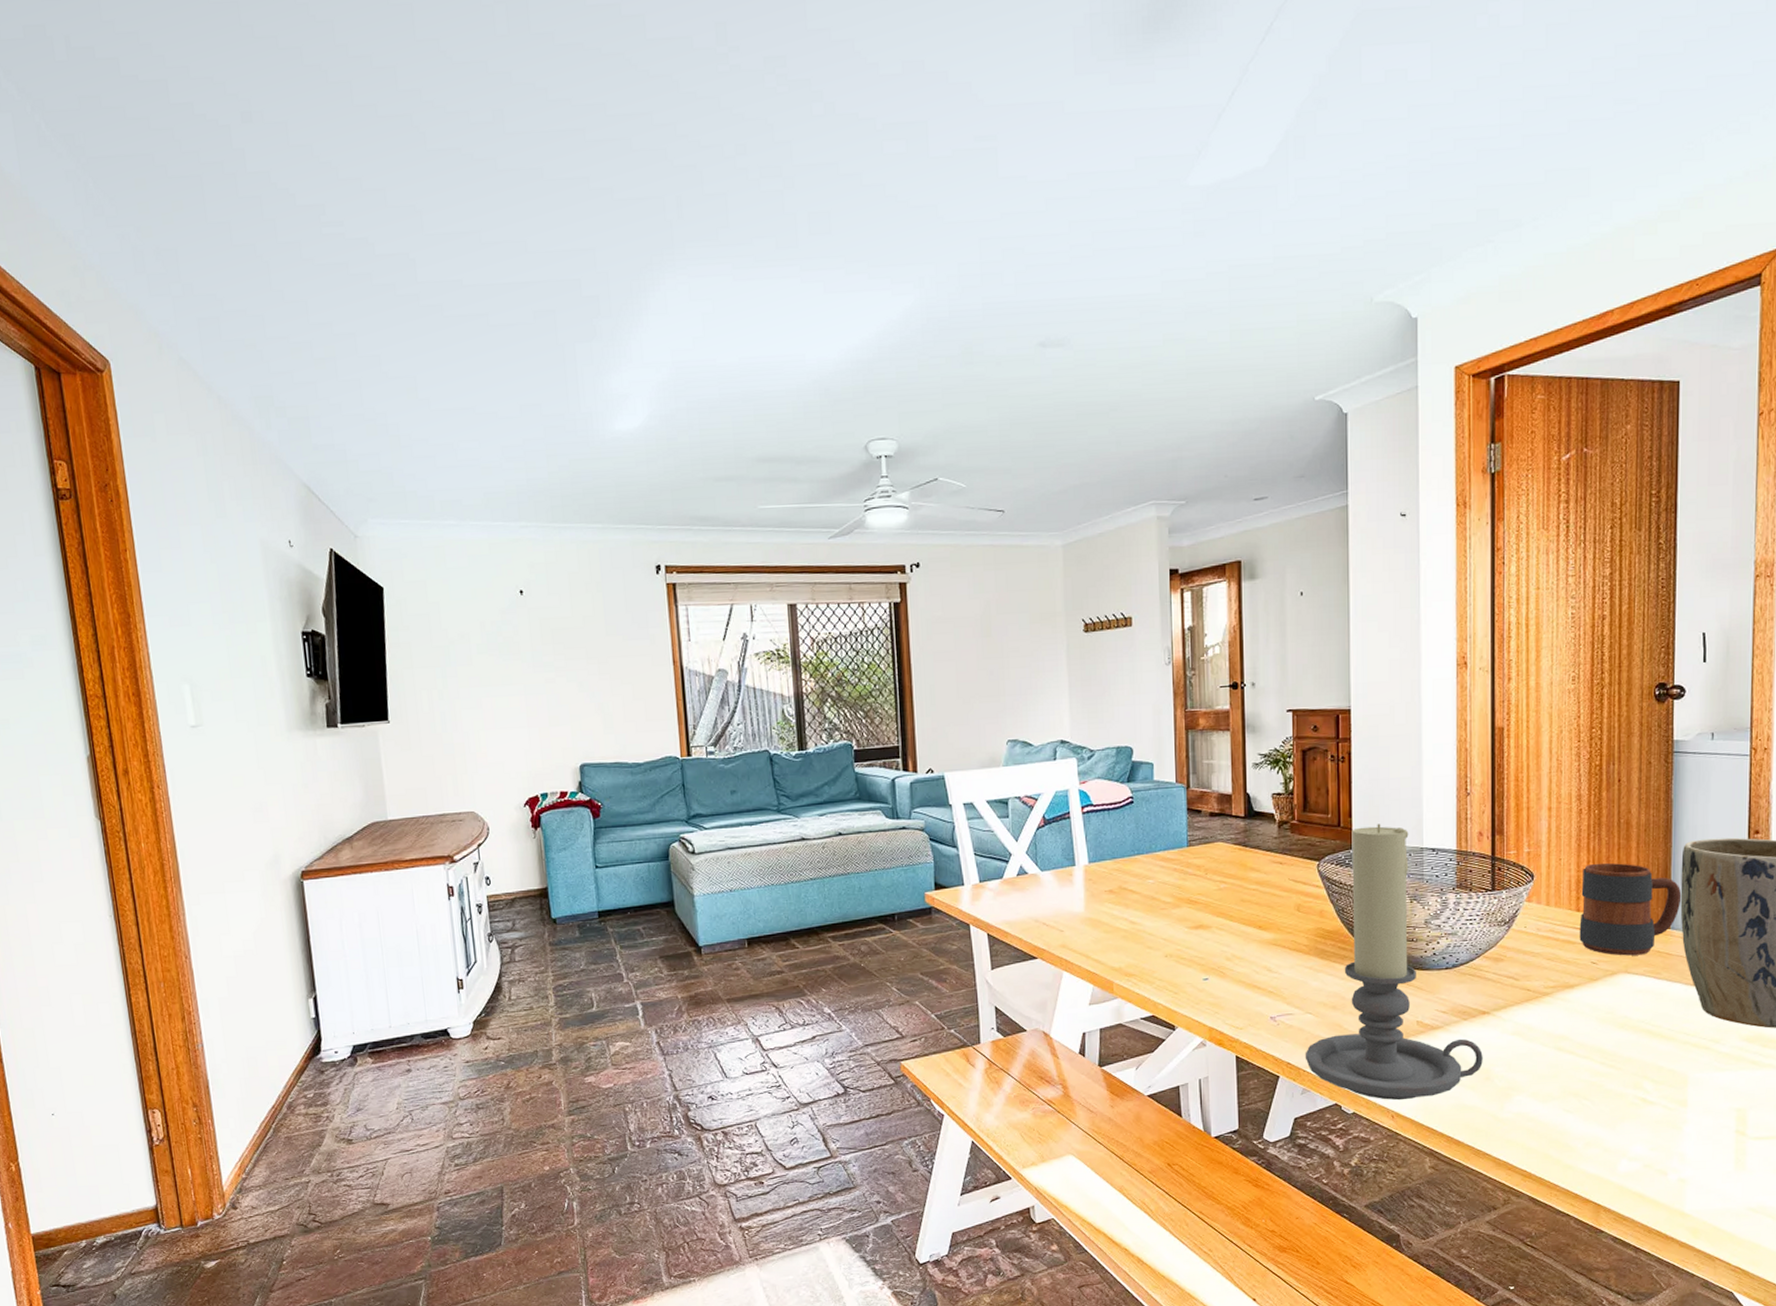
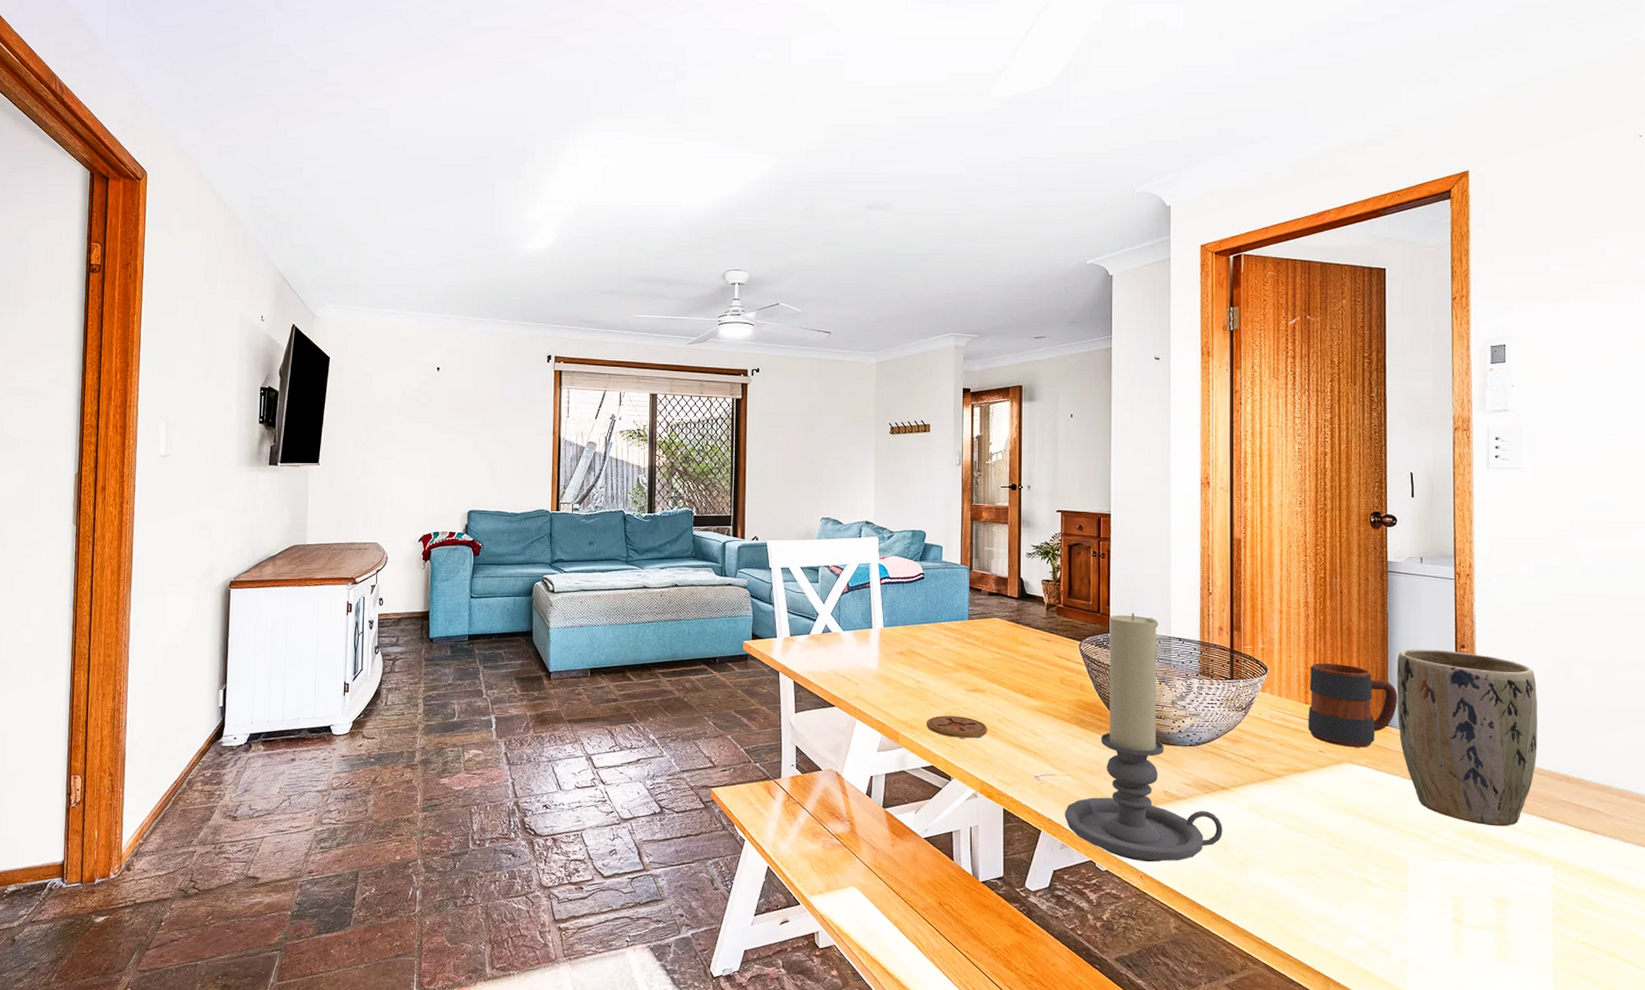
coaster: none [1144,957,1215,982] -> present [927,716,988,738]

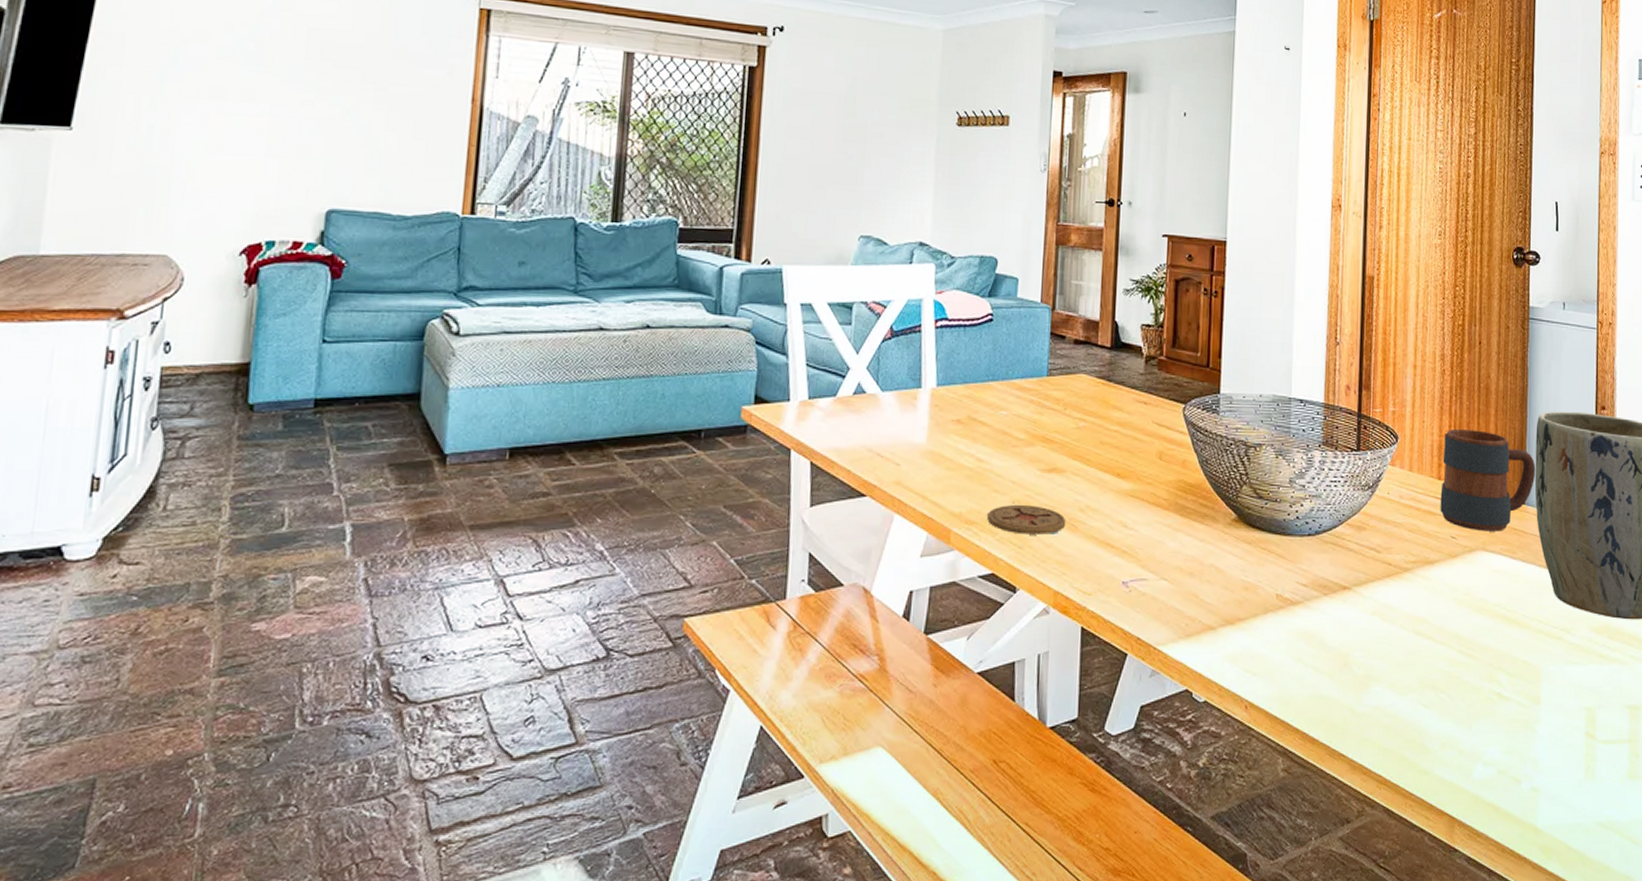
candle holder: present [1064,613,1223,863] -> none [1156,367,1342,688]

